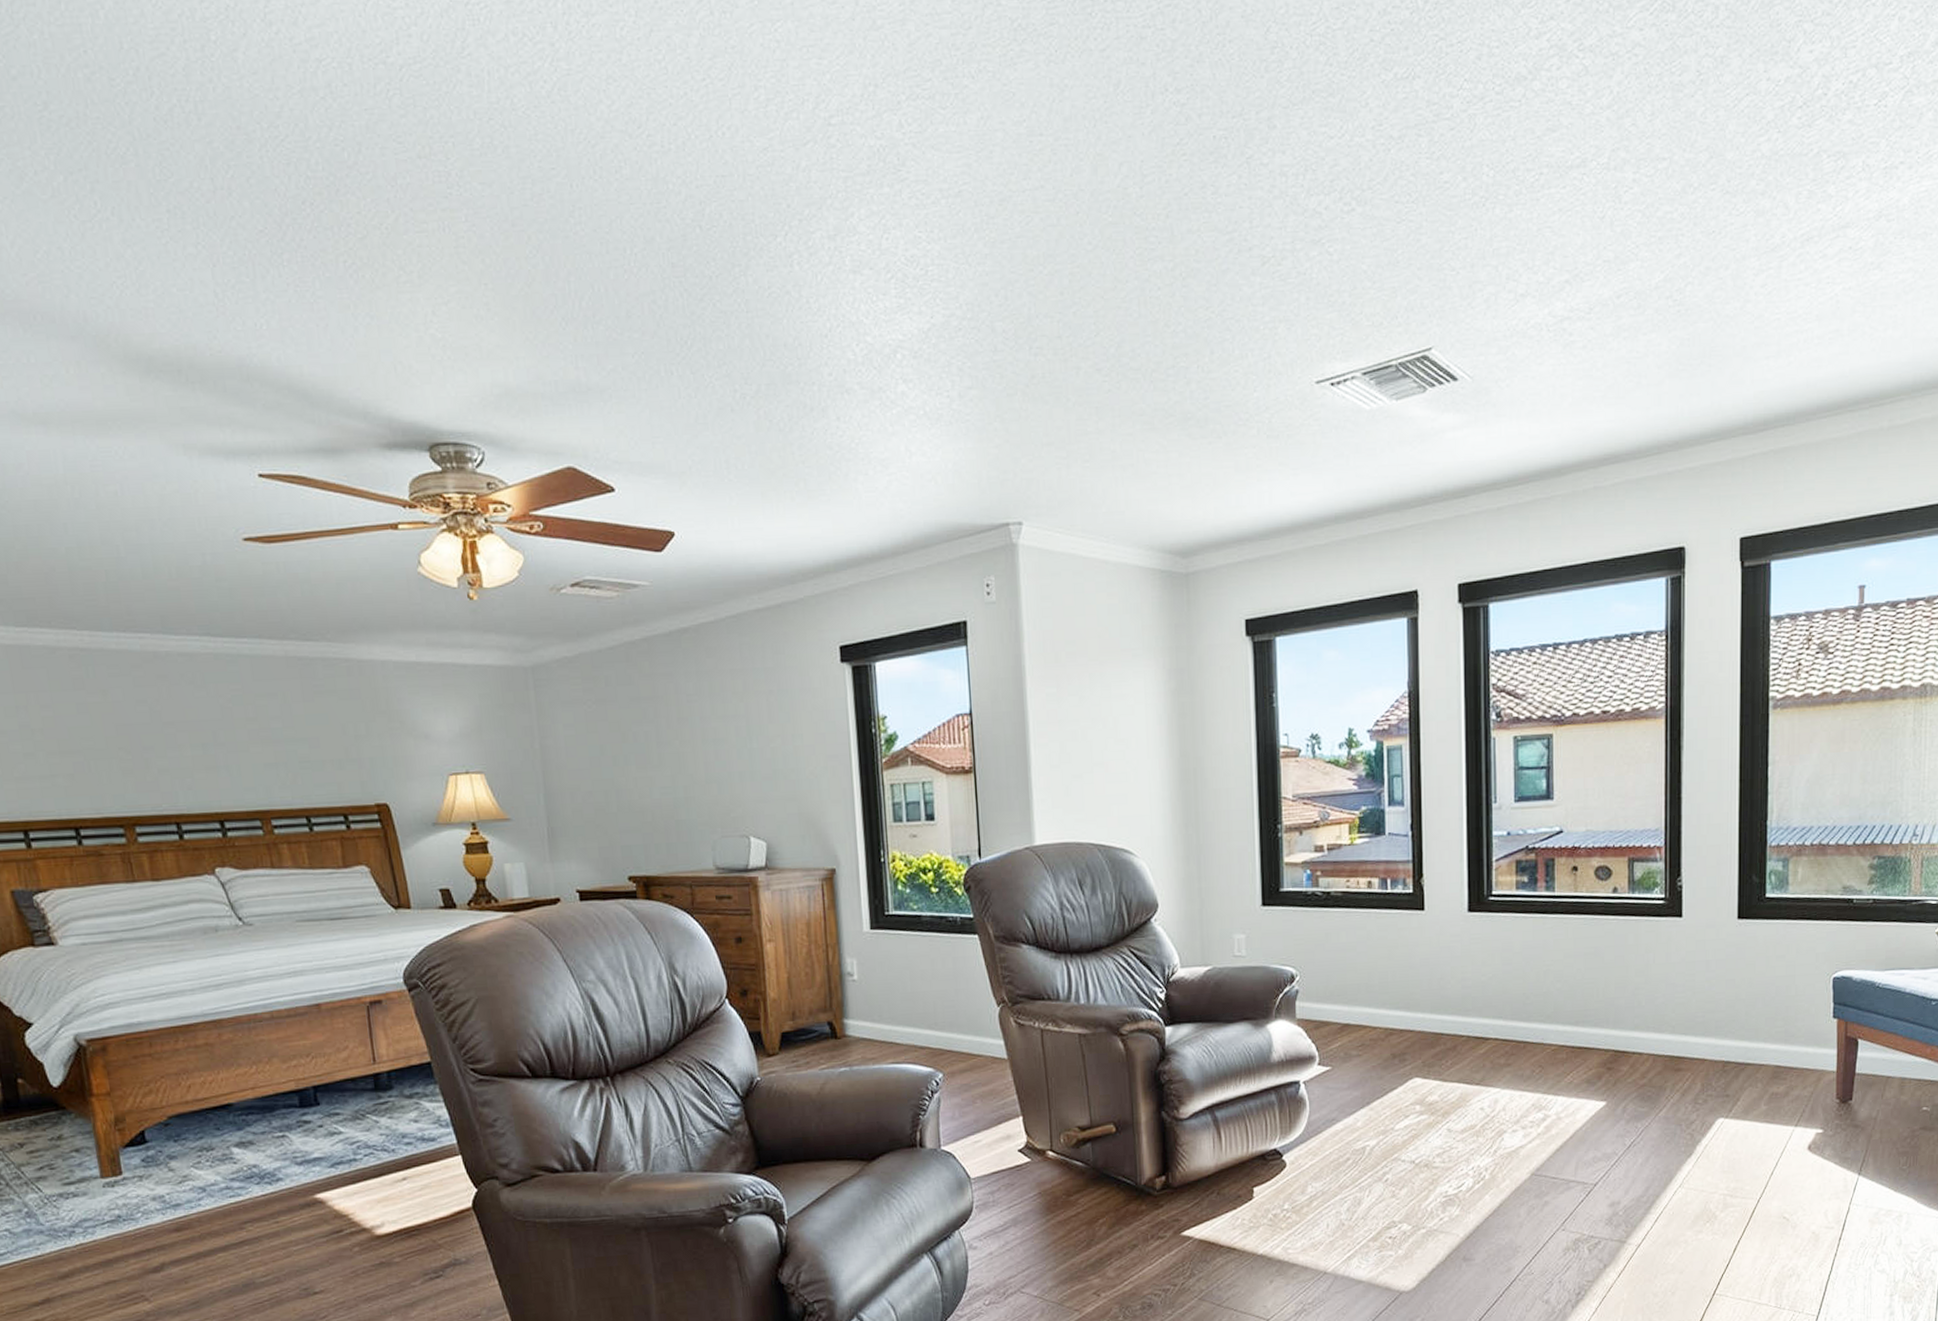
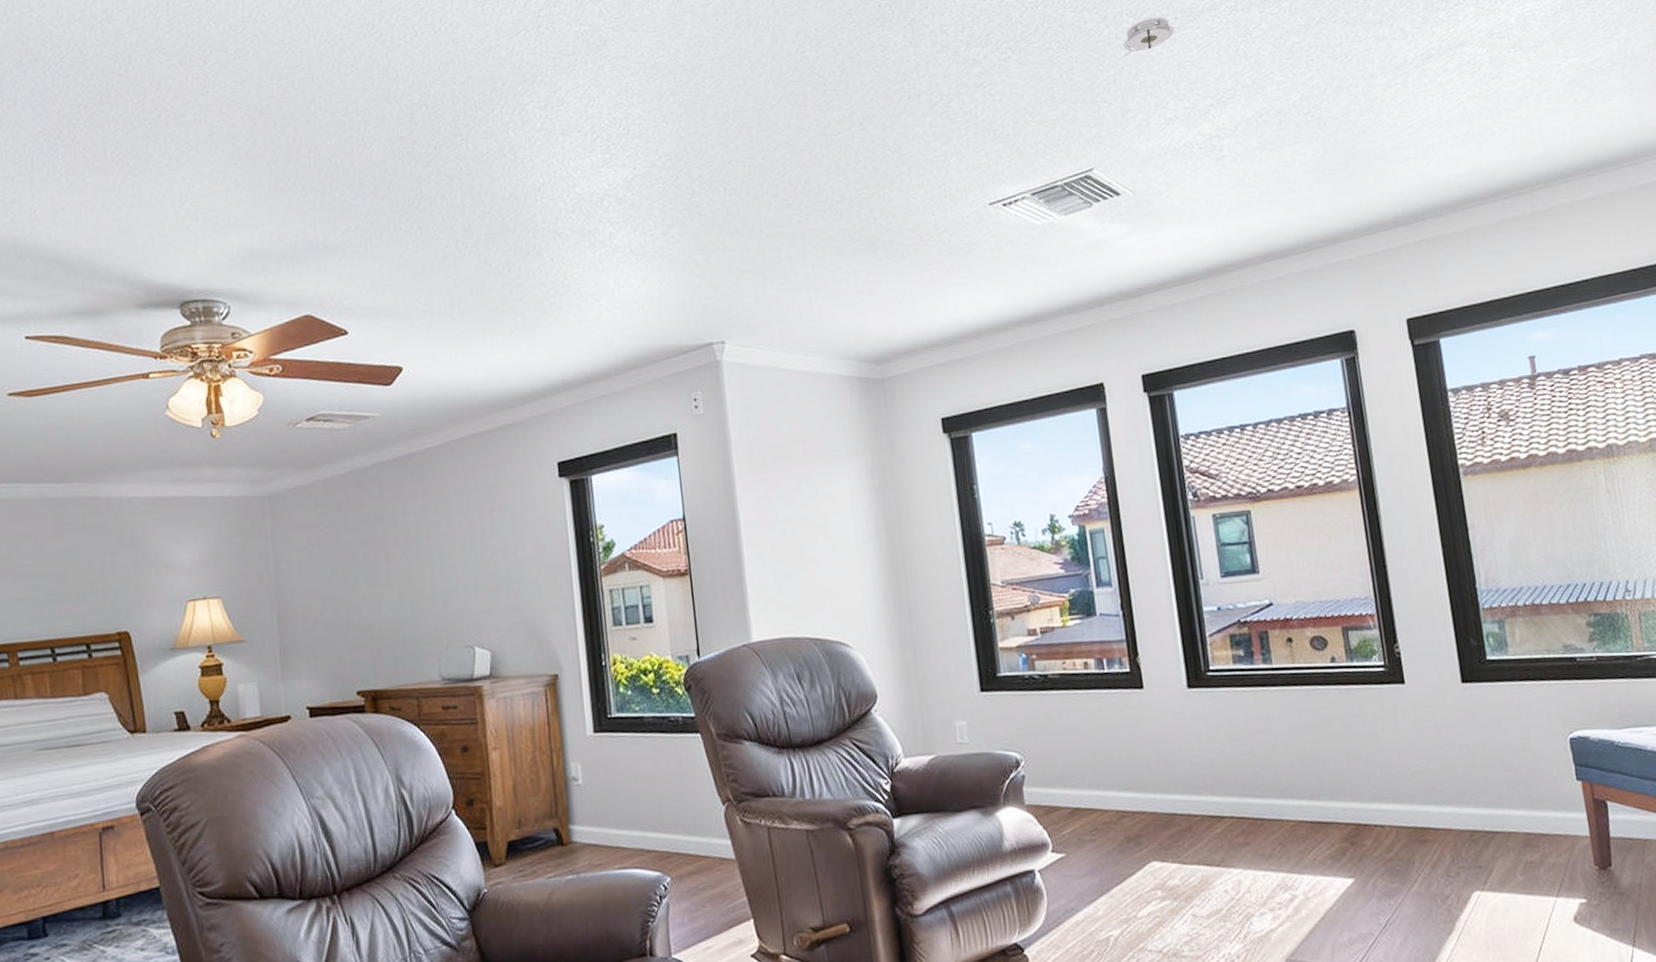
smoke detector: none [1477,171,1538,217] -> present [1122,16,1175,57]

